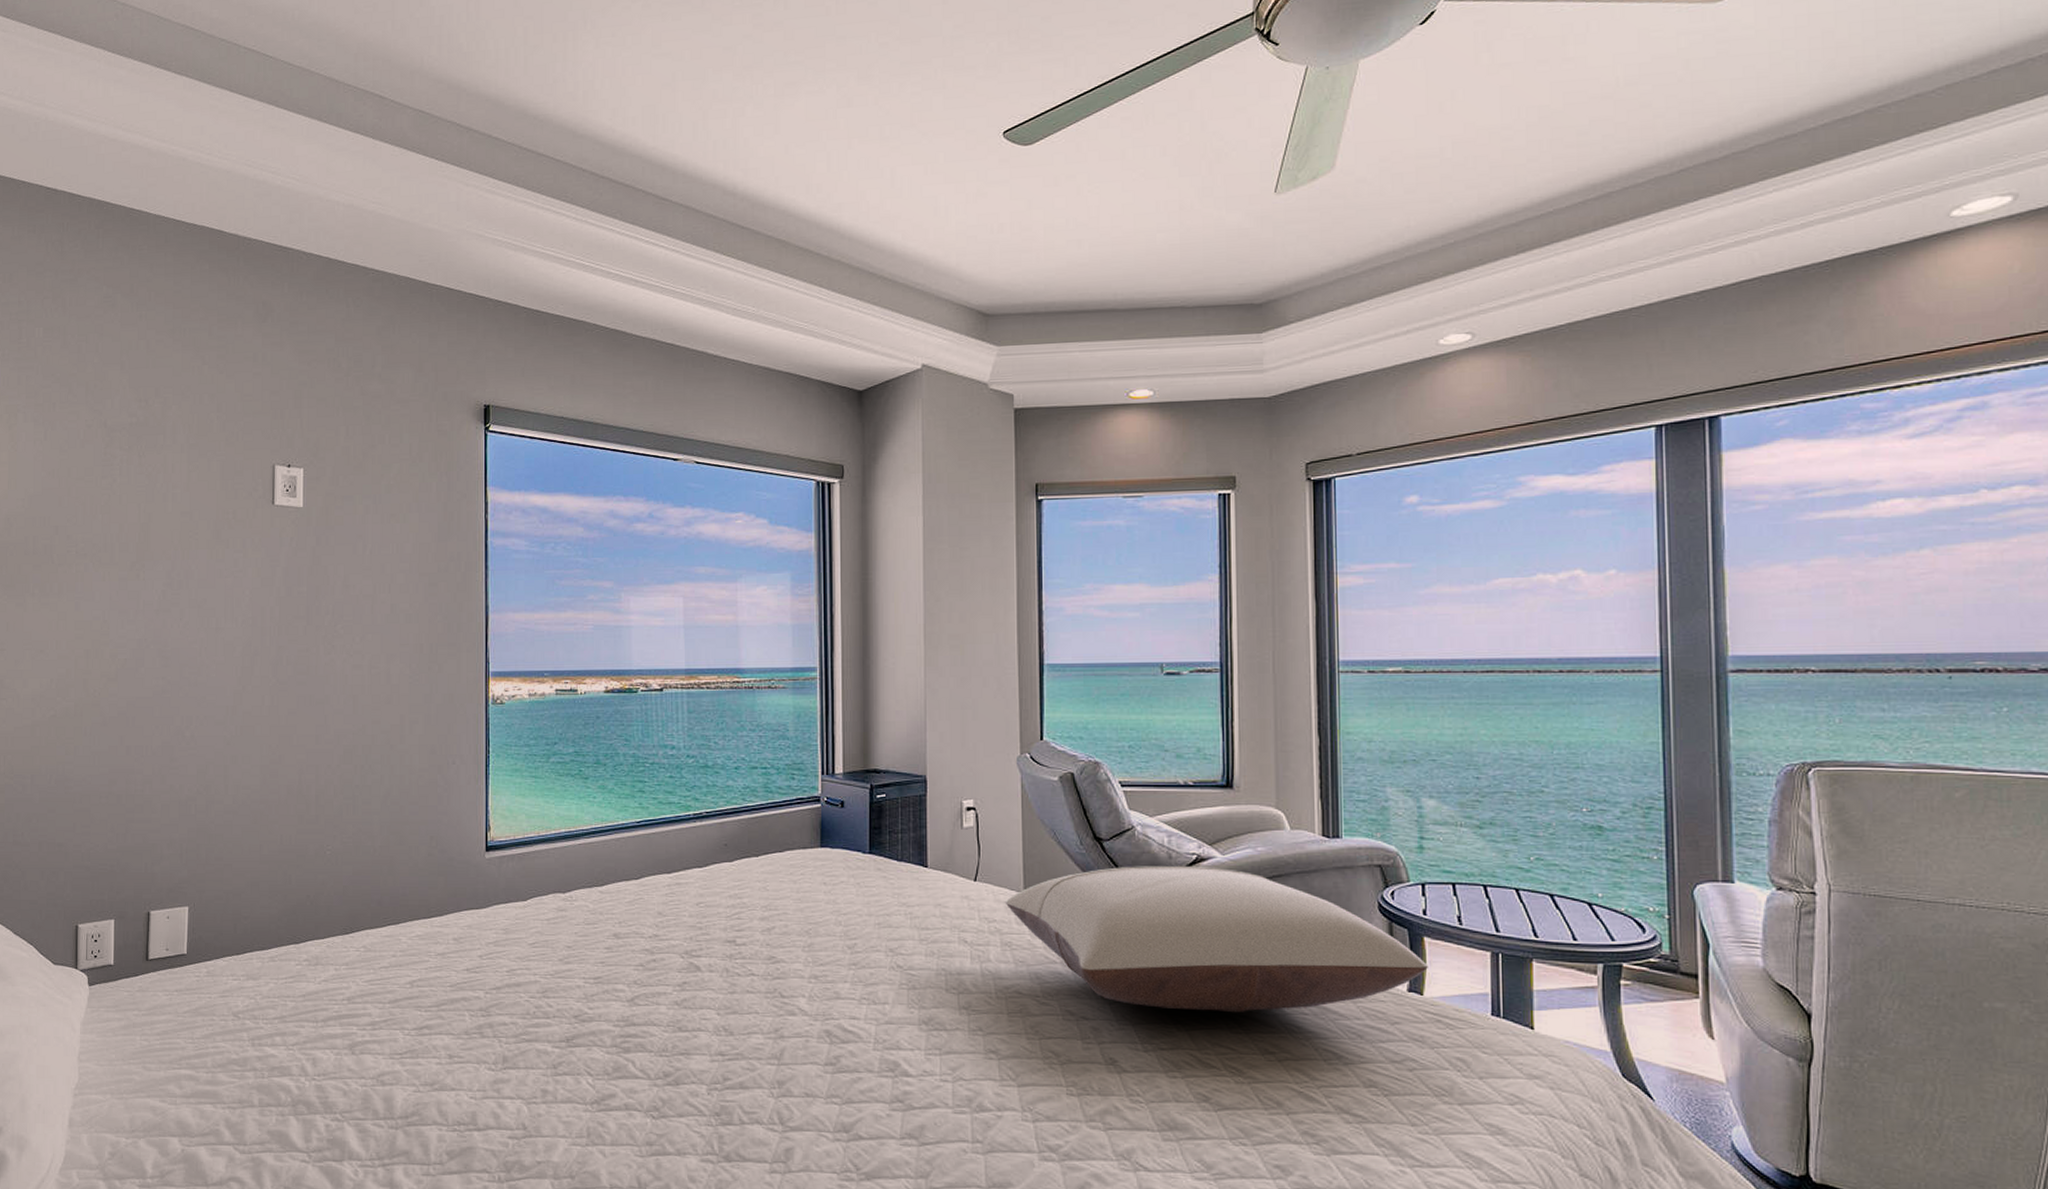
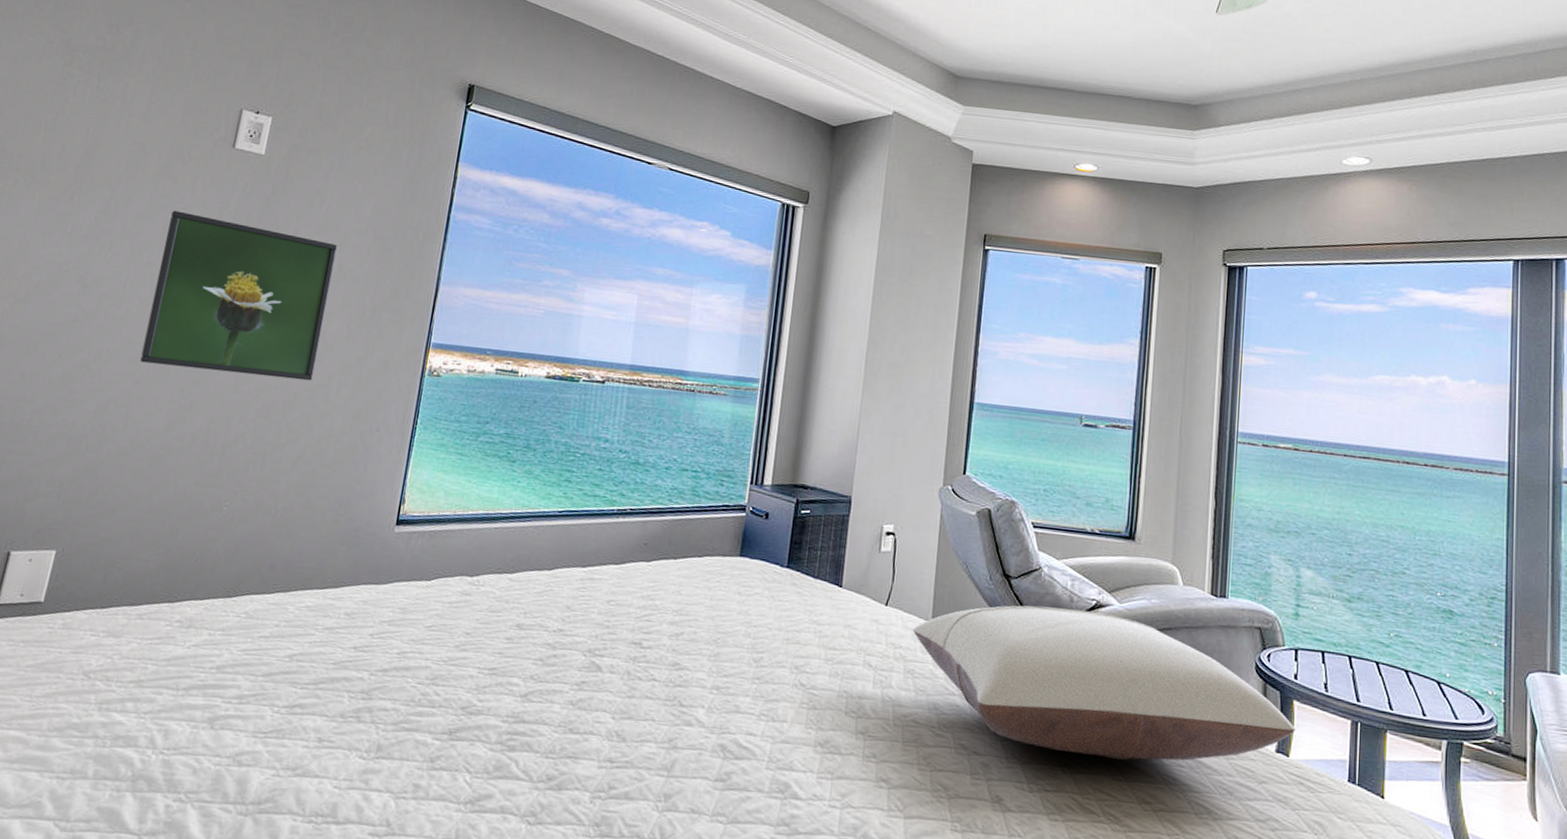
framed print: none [227,574,387,724] -> present [140,210,338,381]

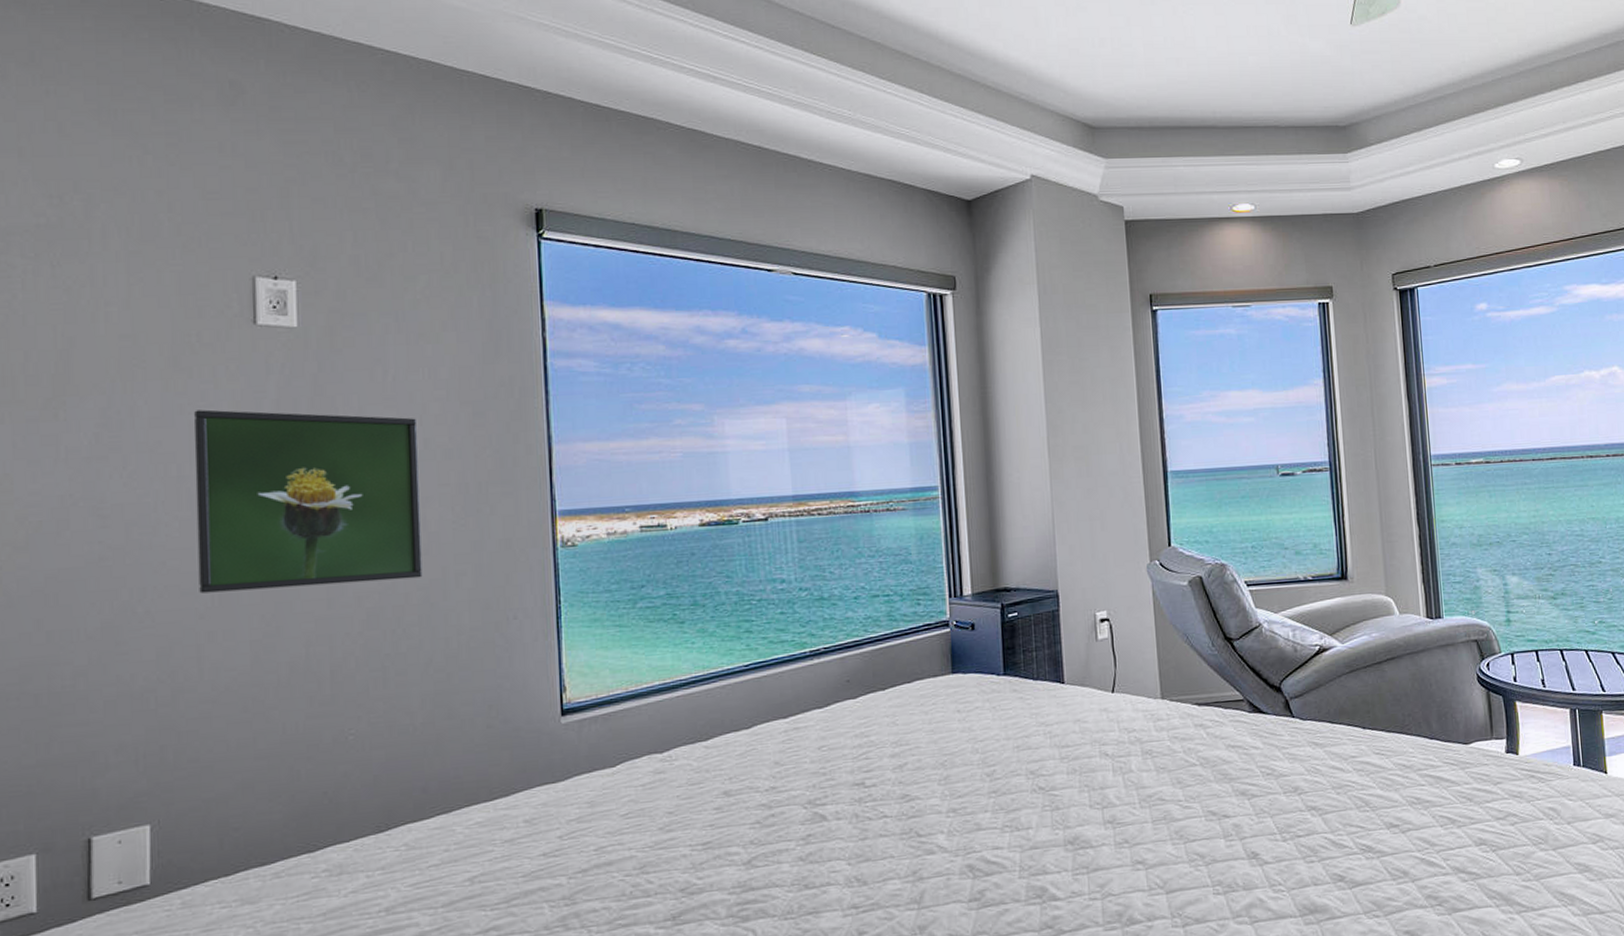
pillow: present [912,605,1295,761] -> none [1143,656,1521,797]

